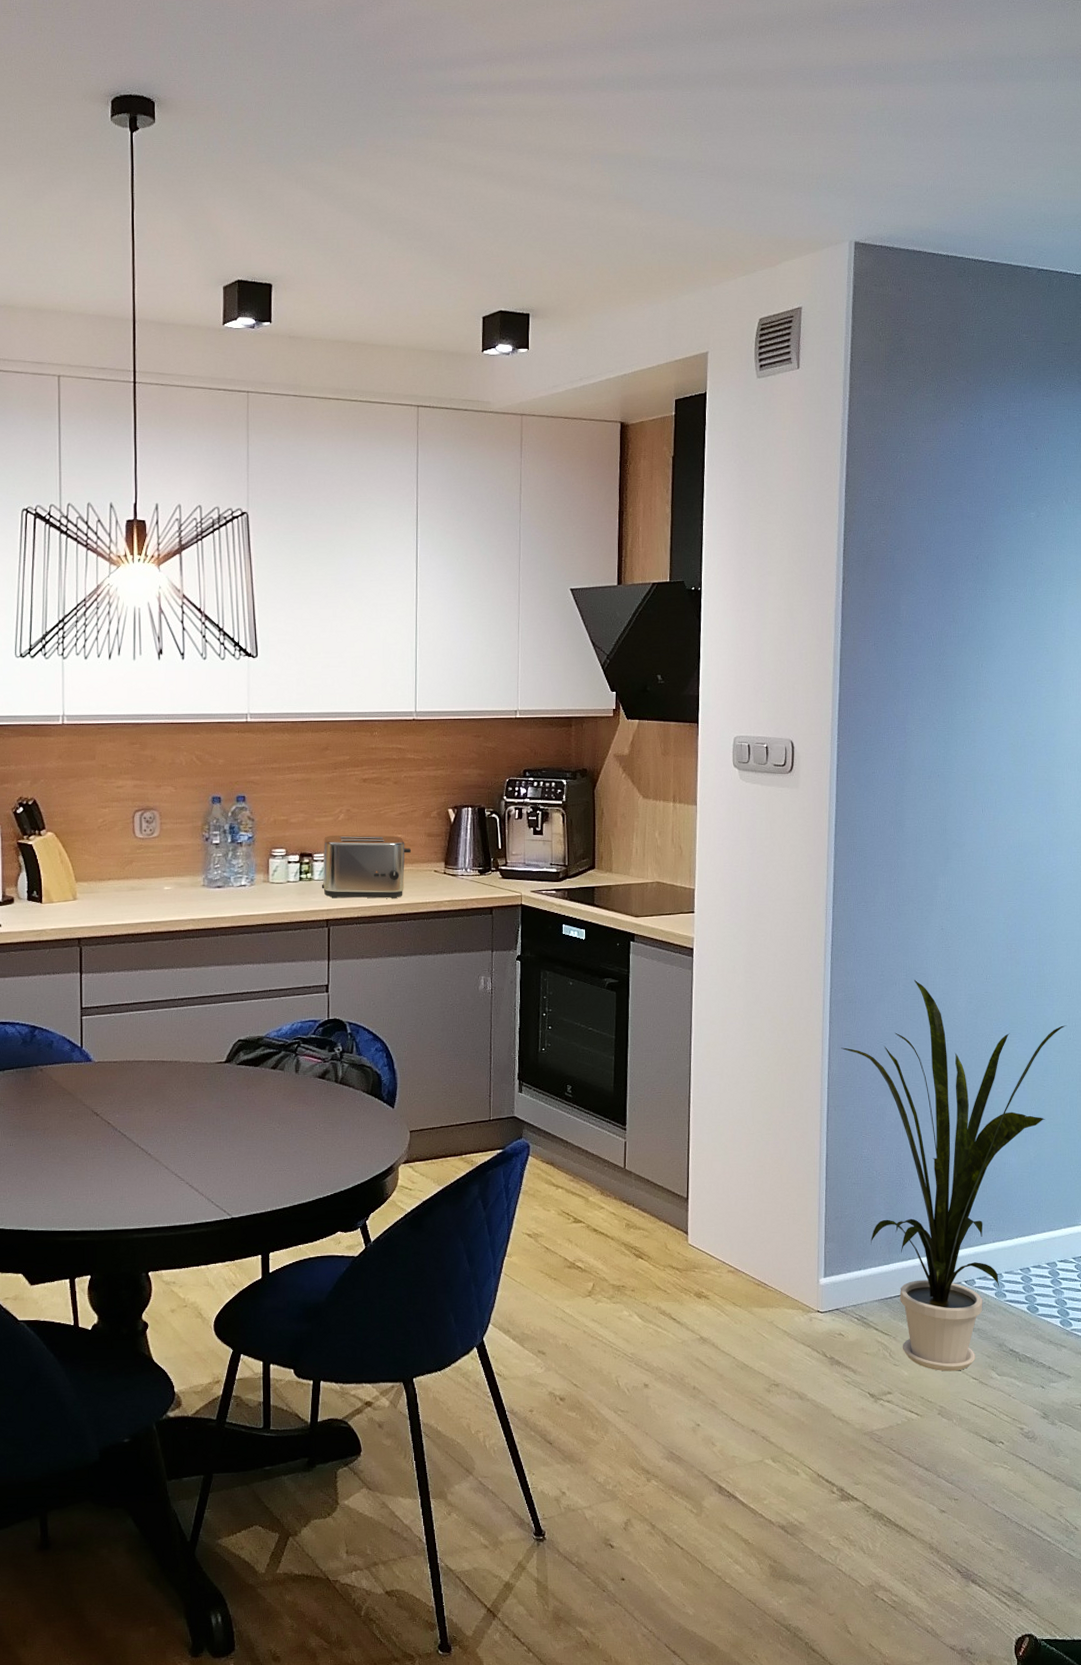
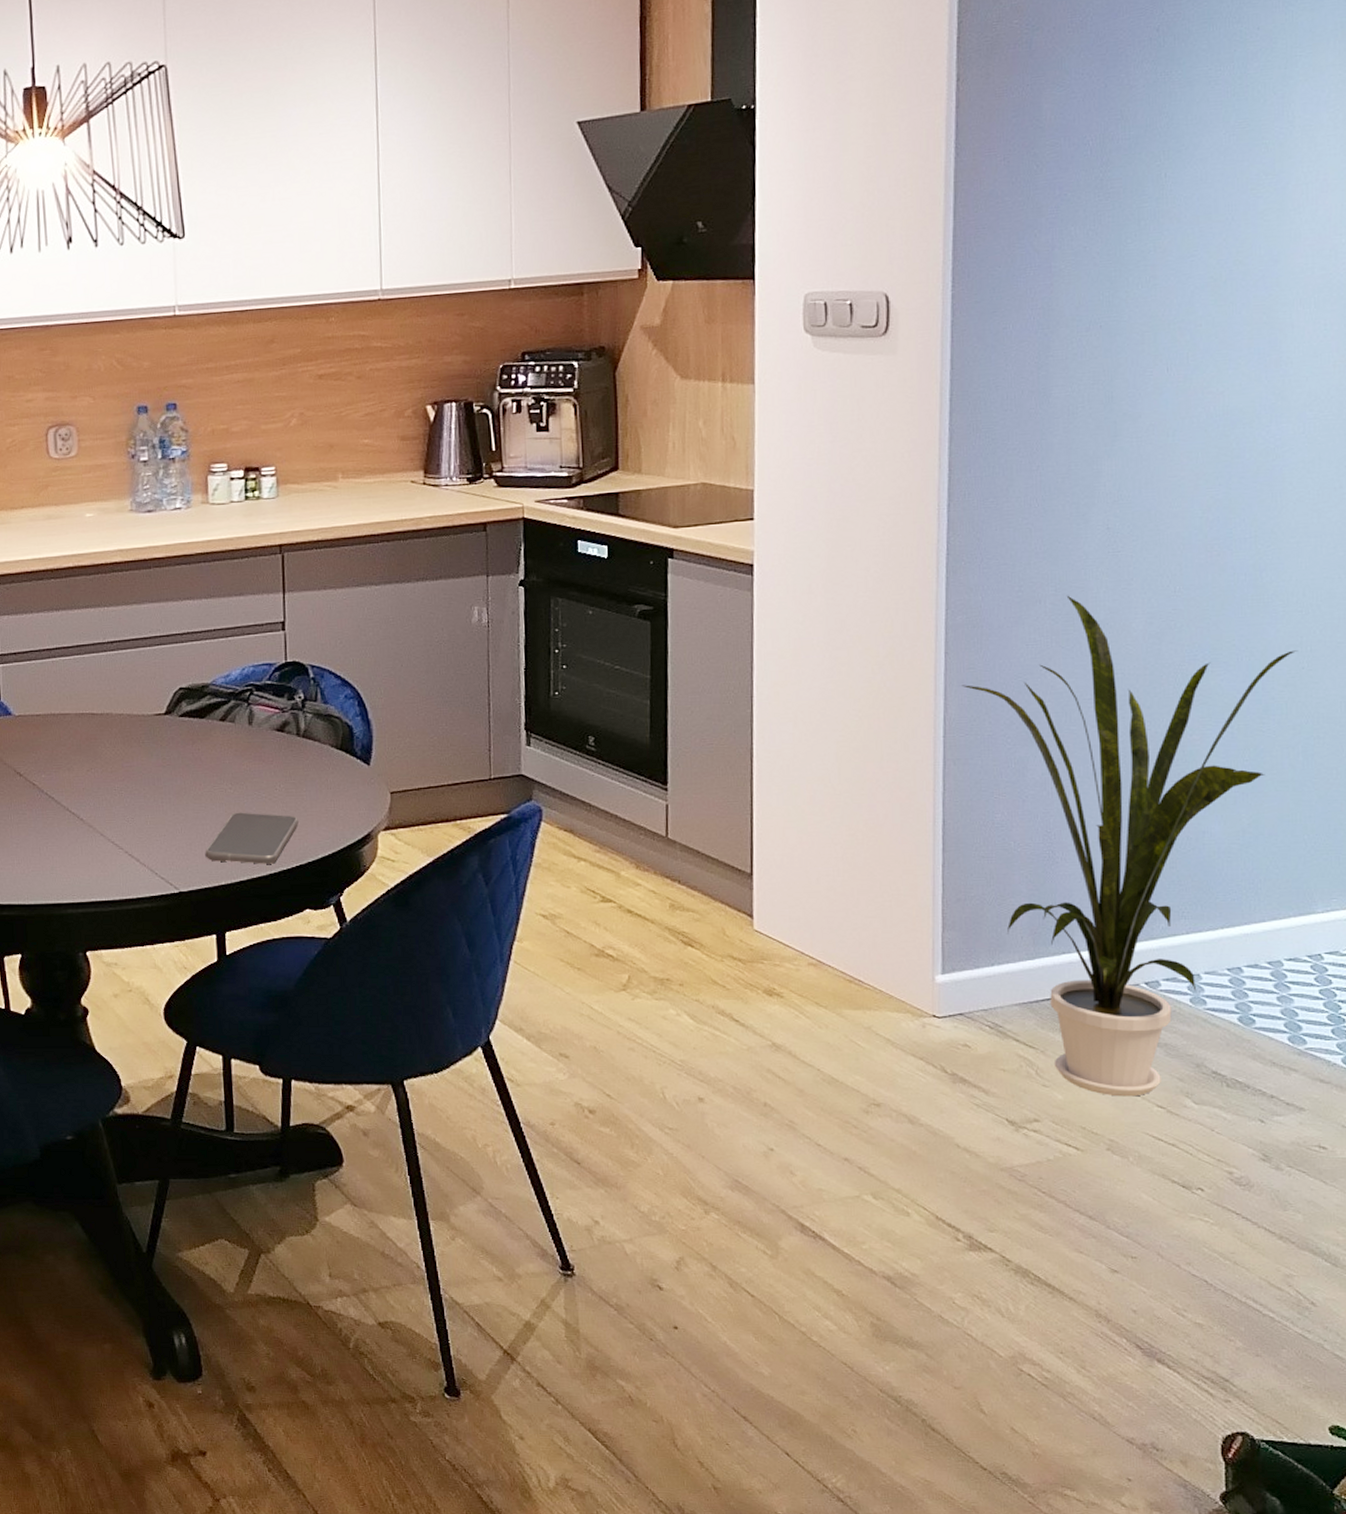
mobile phone: none [254,1148,334,1193] -> present [205,812,299,864]
toaster: present [321,835,411,899] -> none [271,441,381,520]

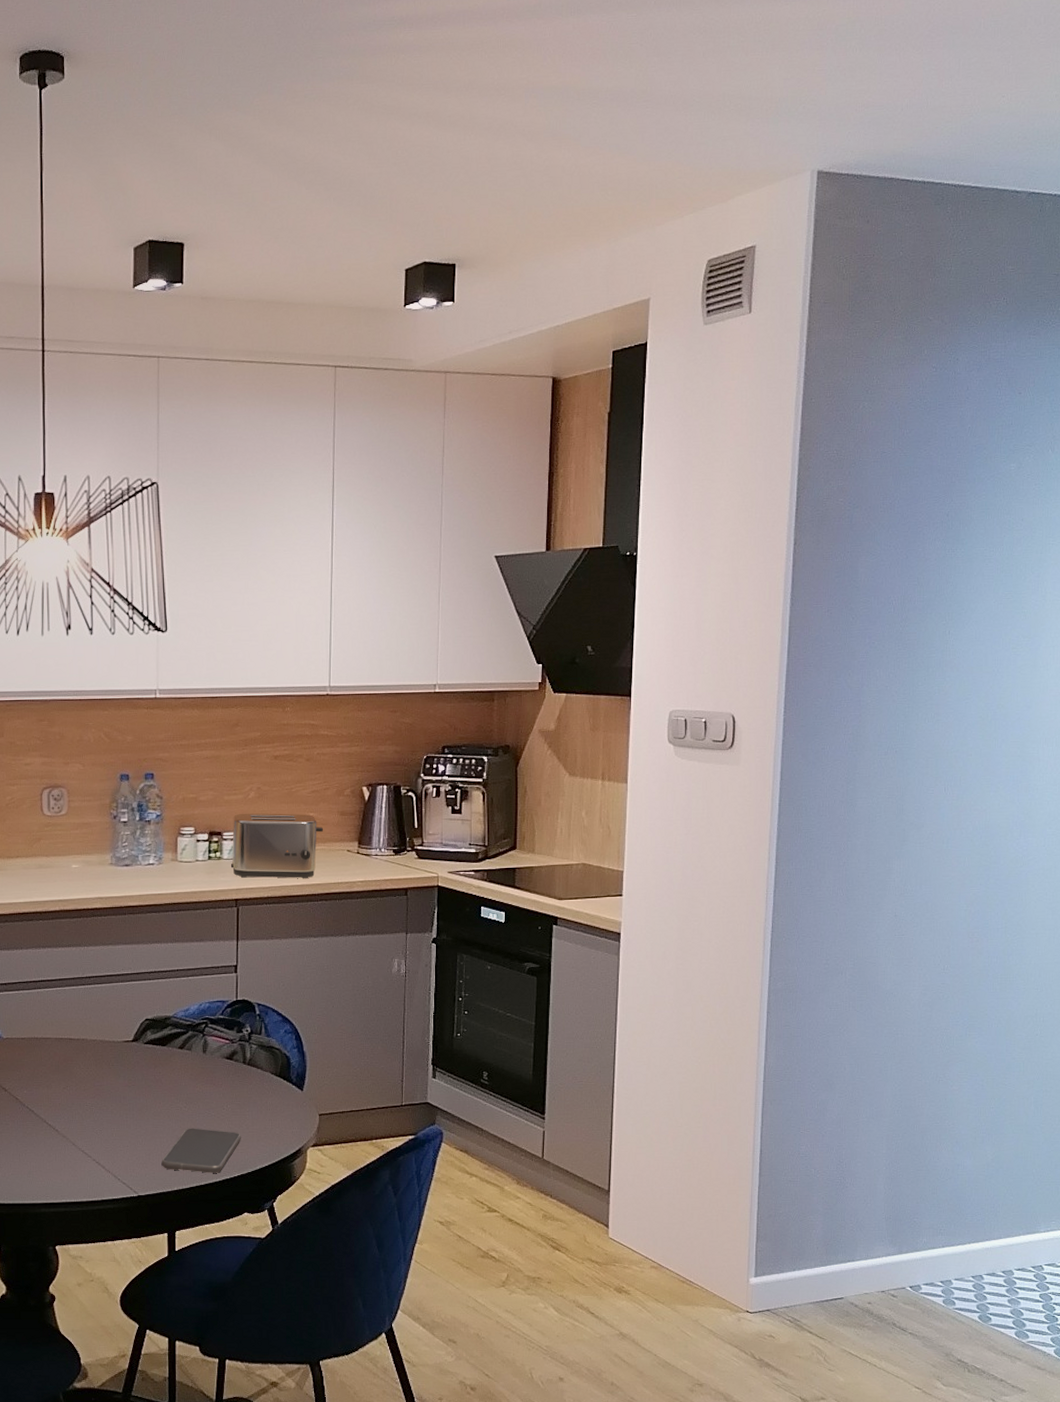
toaster: none [271,441,381,520] -> present [230,813,323,879]
house plant: present [962,595,1297,1097] -> none [779,969,1033,1380]

